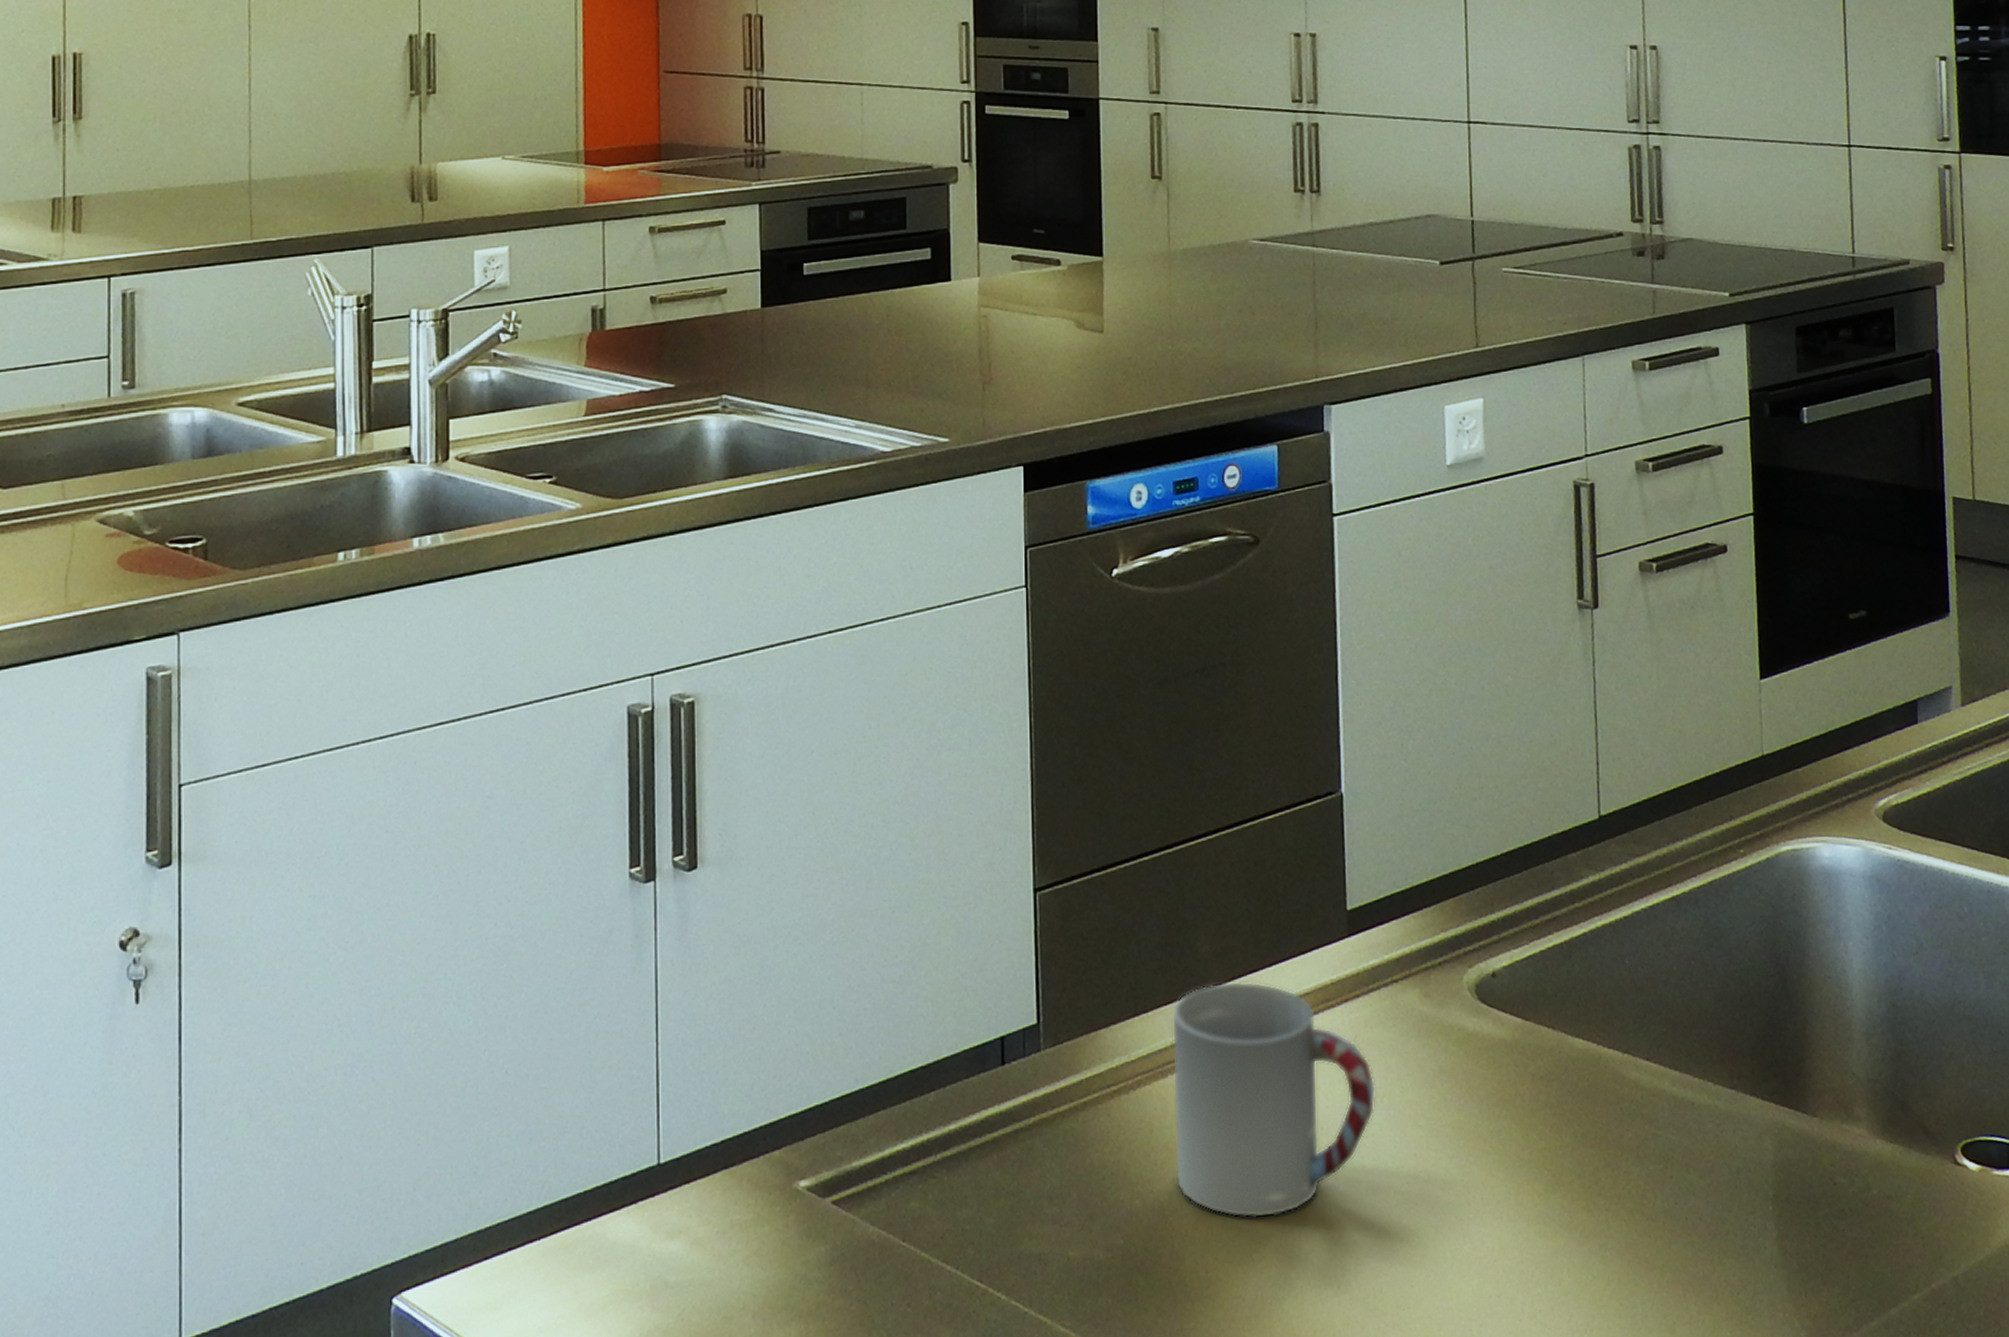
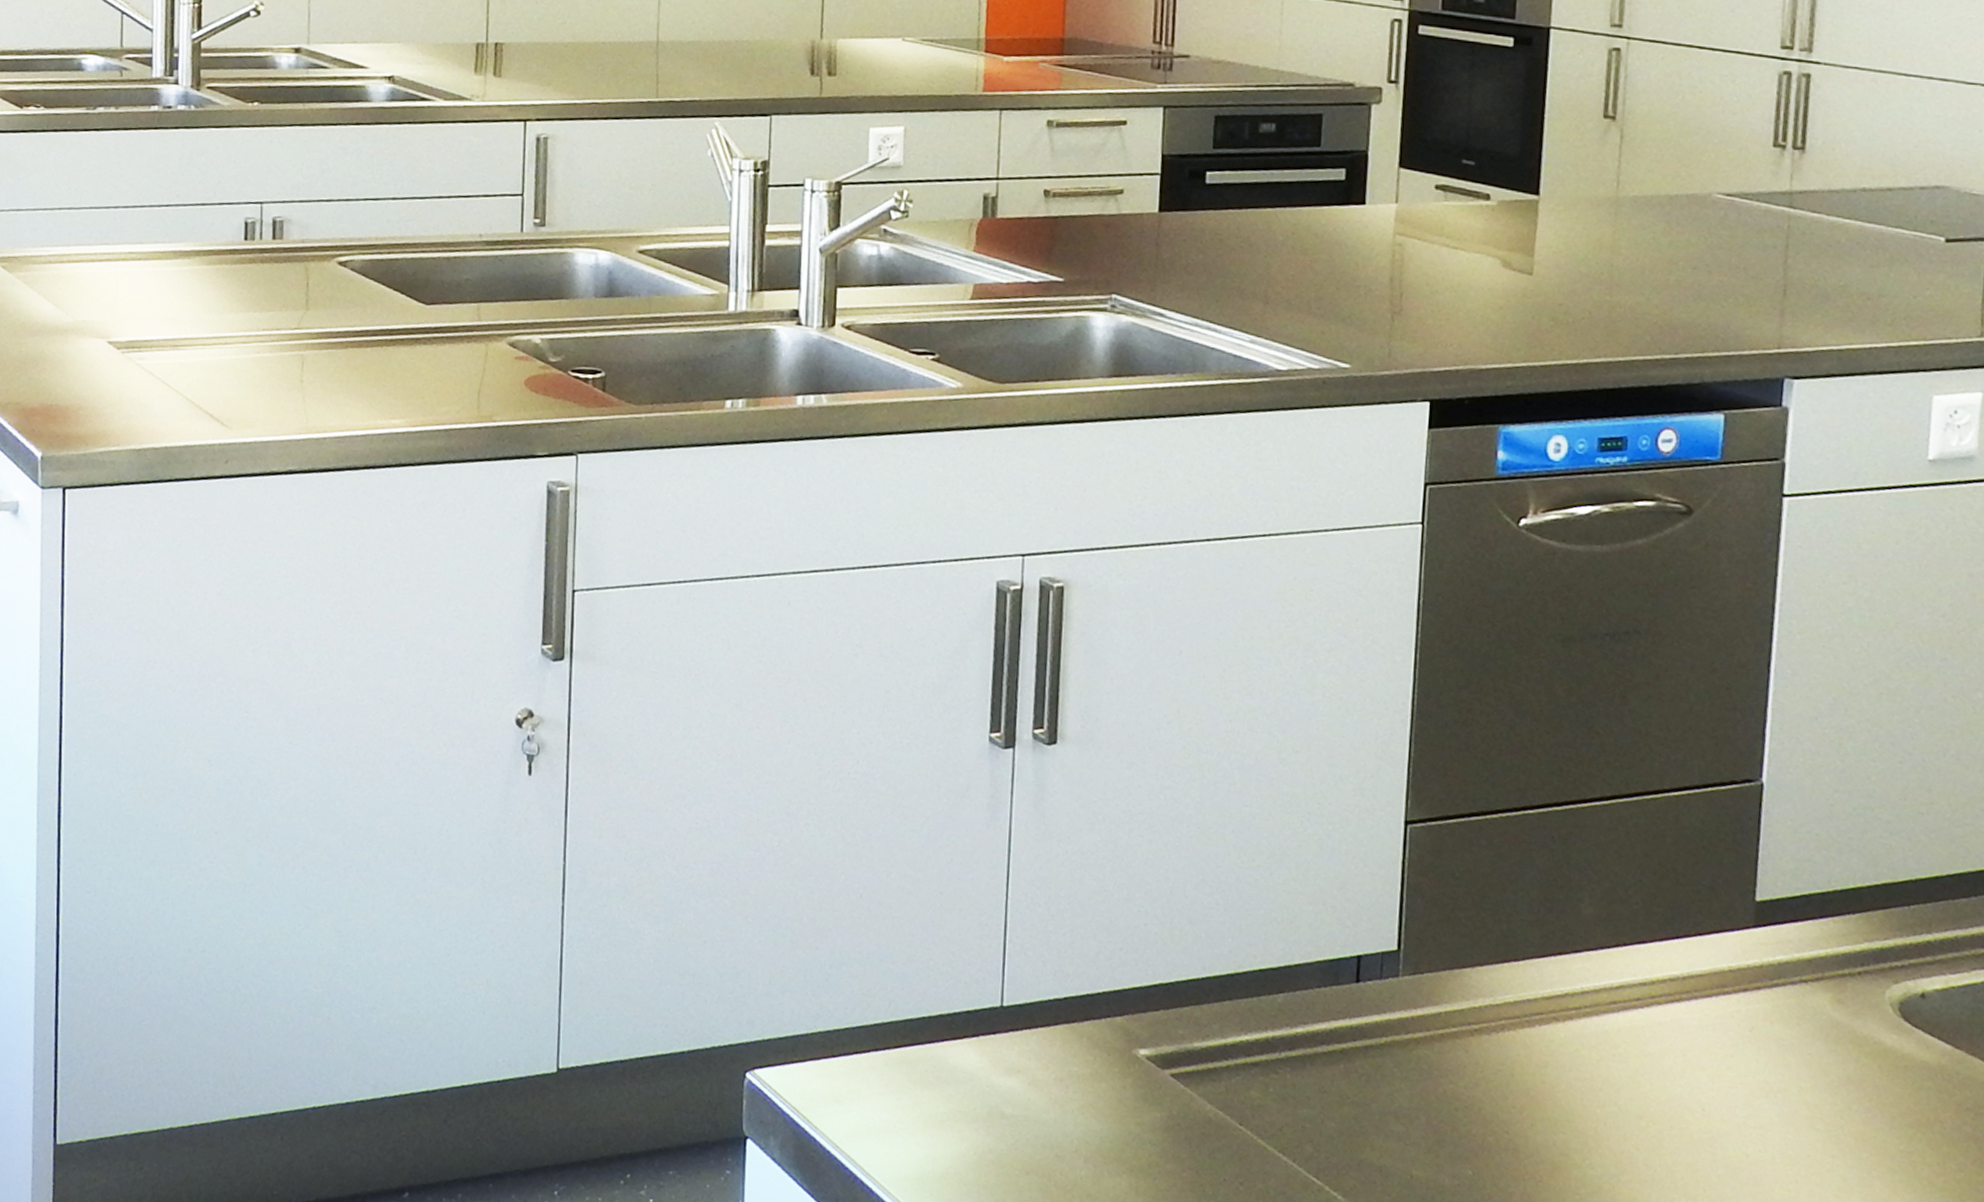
cup: present [1171,981,1376,1219] -> none [1534,946,1770,1184]

